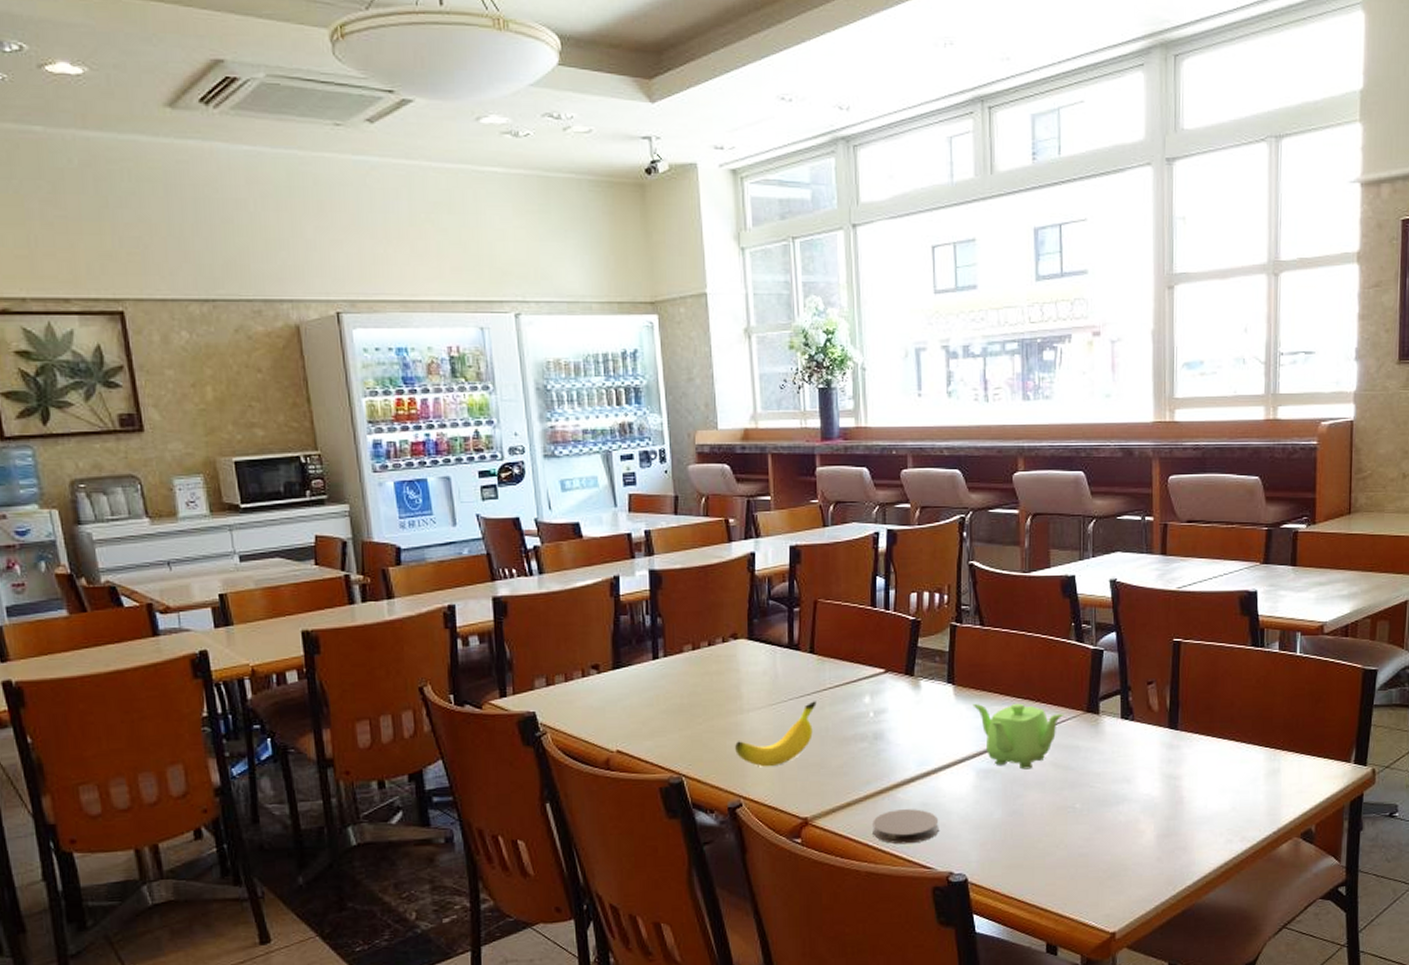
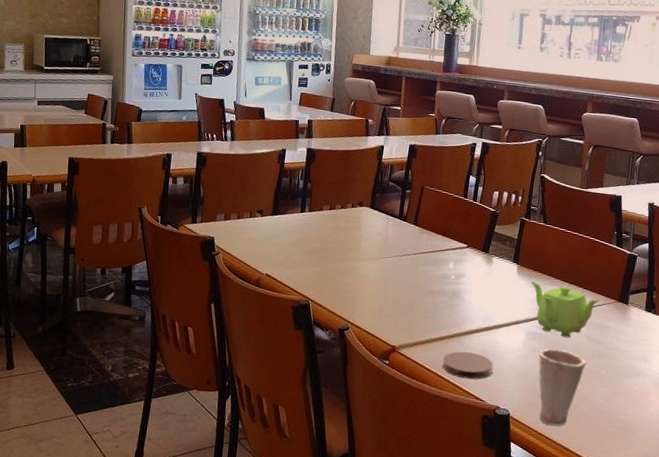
banana: present [735,701,817,767] -> none [350,260,414,304]
cup: none [995,786,1057,884] -> present [538,348,587,426]

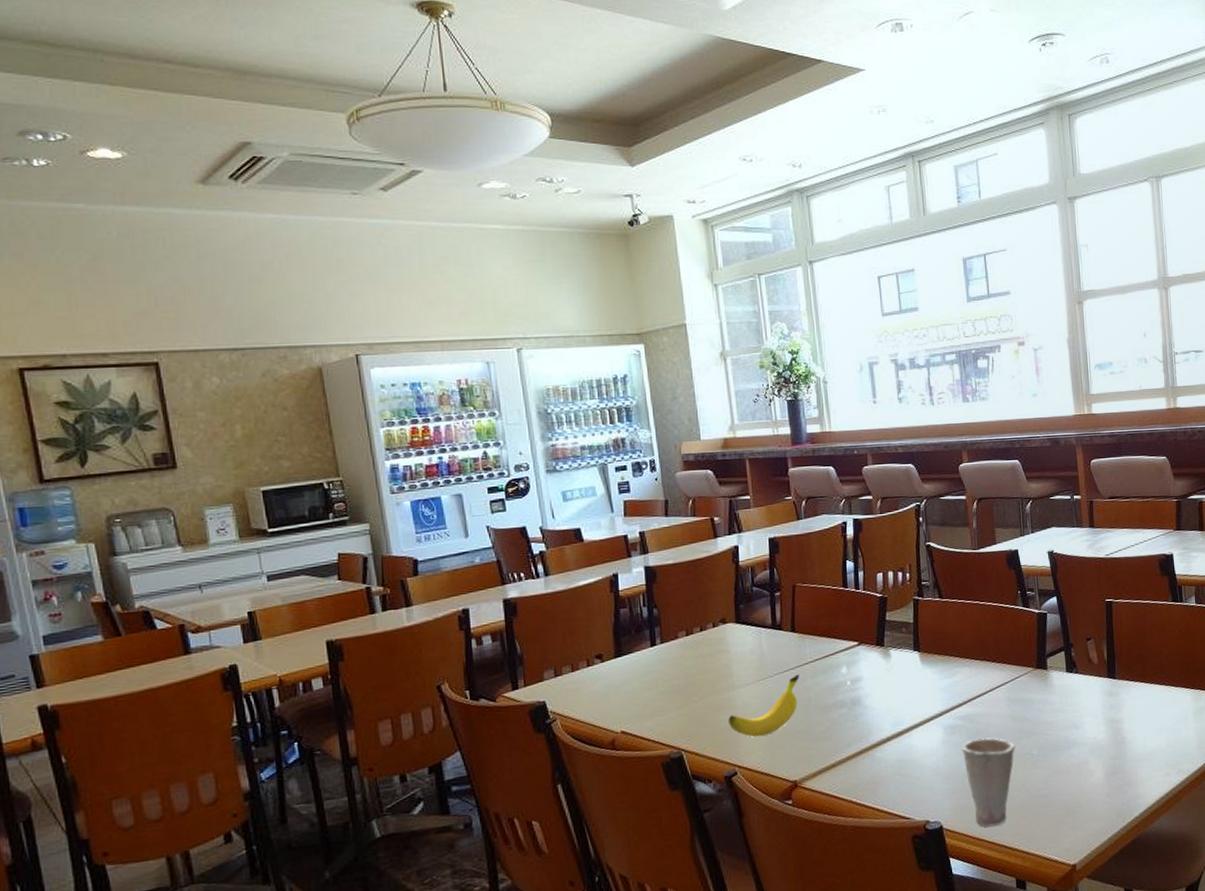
banana: none [350,260,414,304] -> present [728,674,800,737]
coaster: present [442,351,494,380] -> none [855,765,915,799]
teapot: present [530,281,601,338] -> none [937,664,1017,724]

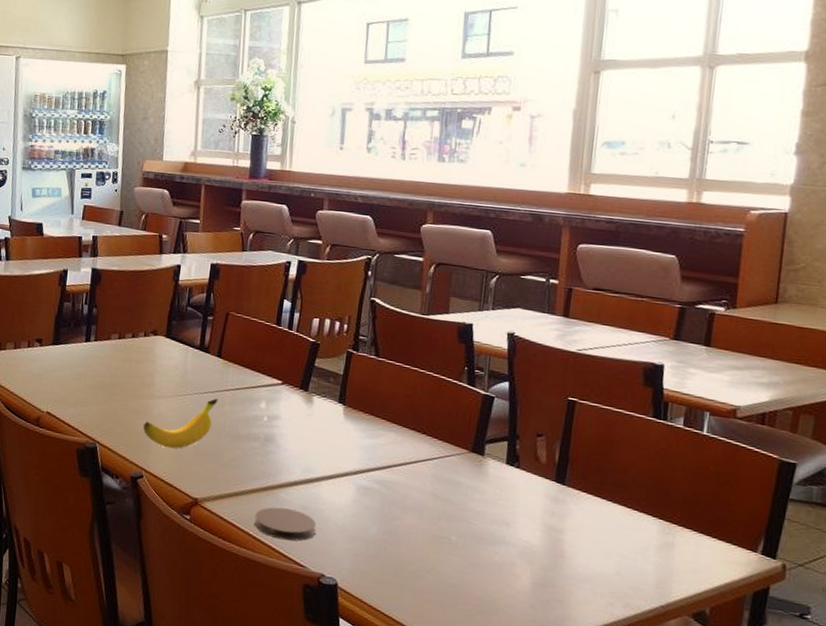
coaster: none [855,765,915,799] -> present [254,507,317,541]
cup: present [961,738,1016,827] -> none [372,506,433,601]

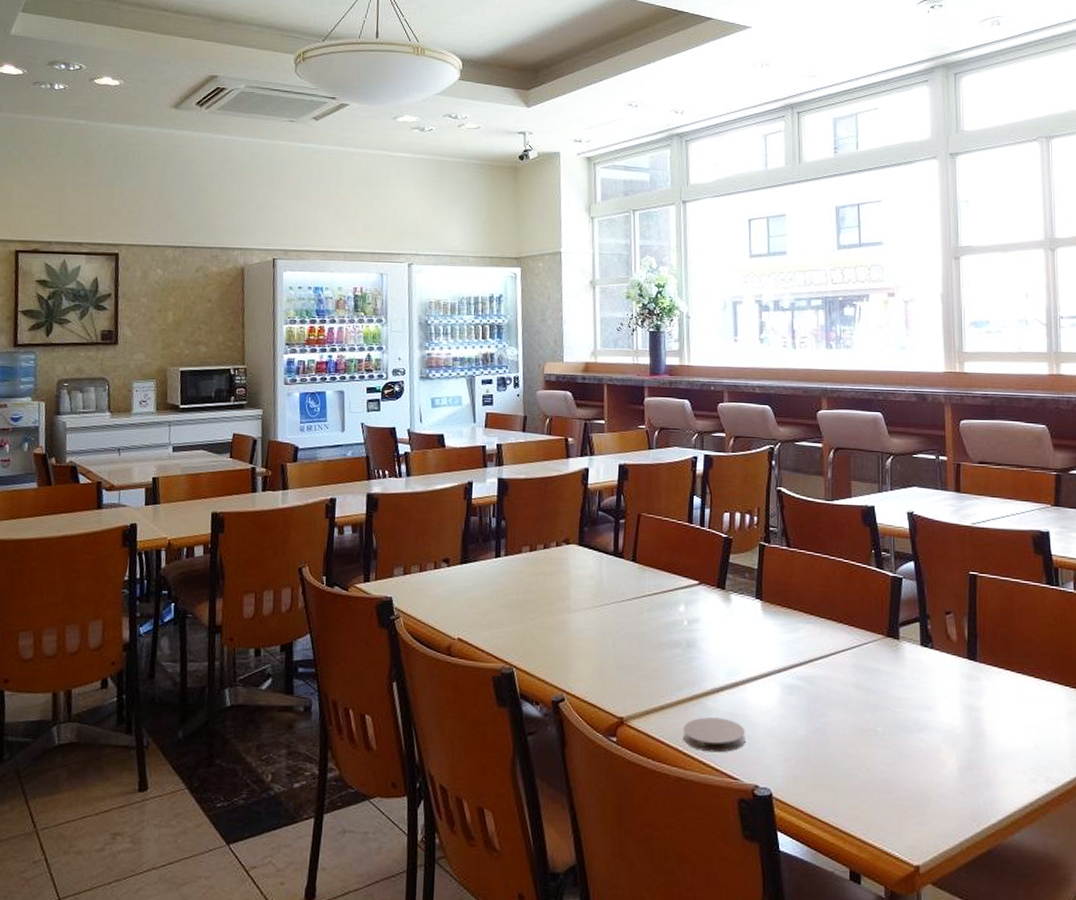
banana: present [143,398,218,449] -> none [562,606,636,665]

